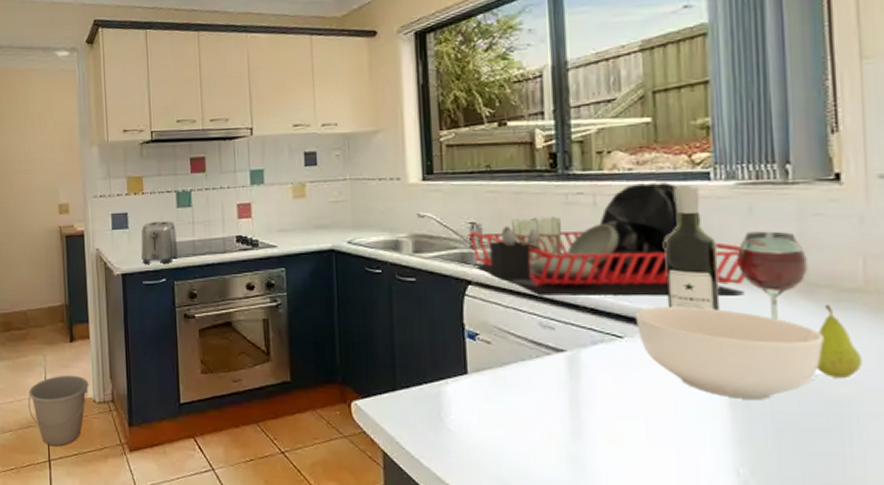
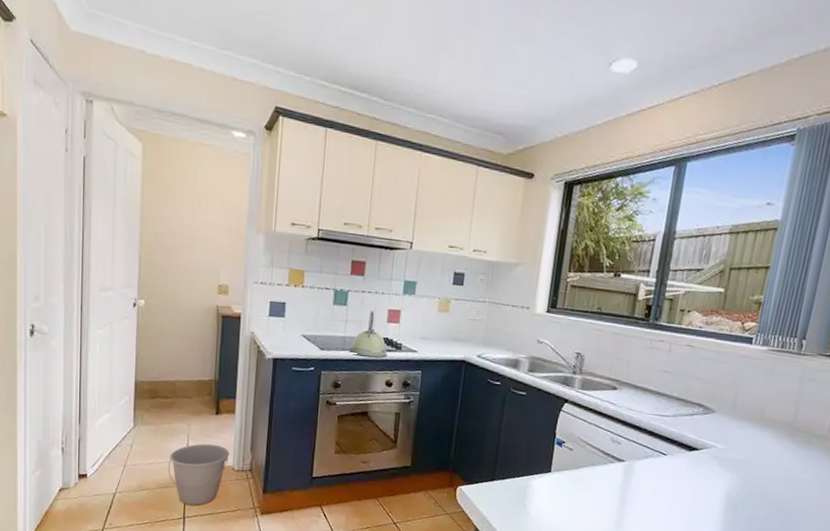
toaster: present [141,221,179,264] -> none [294,314,330,354]
kettle: none [200,208,243,260] -> present [348,311,388,358]
dish rack: present [466,182,745,296] -> none [571,339,759,433]
bowl: present [634,306,824,399] -> none [677,434,794,507]
bottle: present [664,184,721,311] -> none [701,344,744,442]
wineglass: present [737,231,808,320] -> none [753,386,799,453]
fruit: present [816,305,862,378] -> none [784,445,813,497]

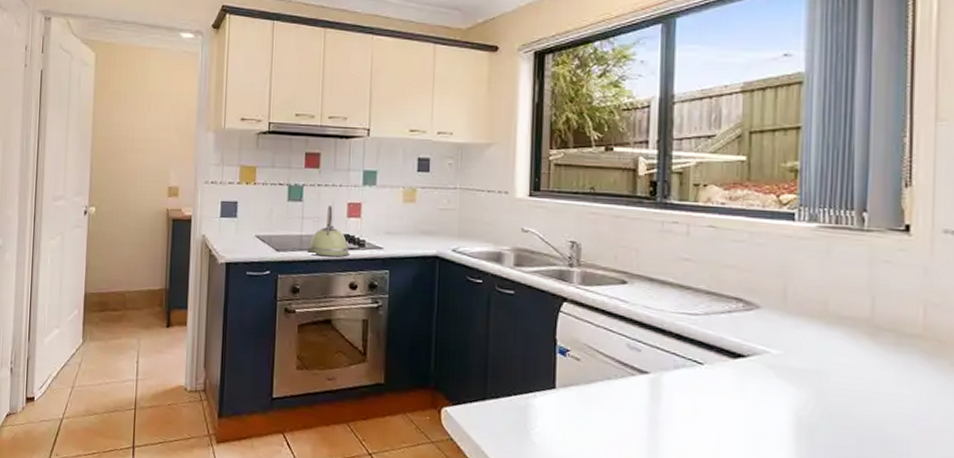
bucket: present [168,443,230,506] -> none [116,360,182,433]

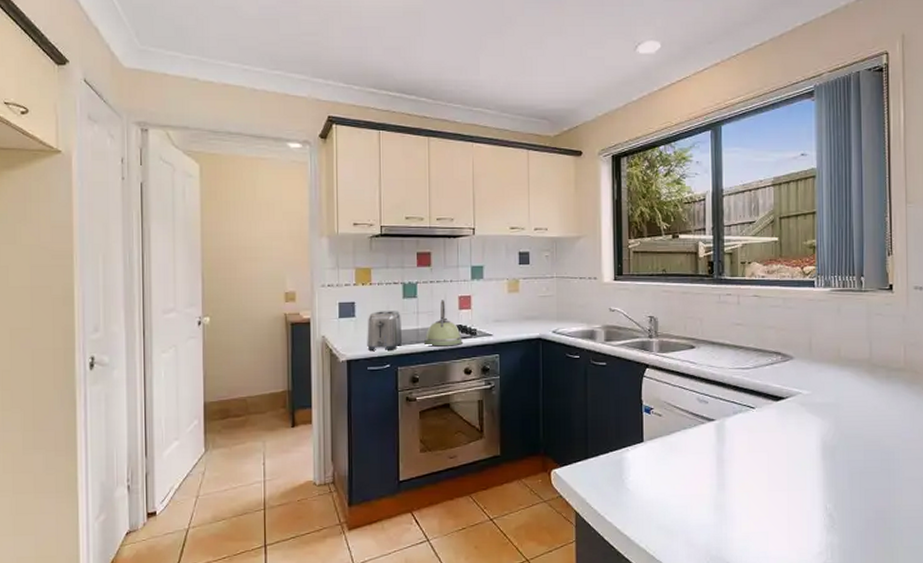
toaster: none [247,213,285,256] -> present [367,311,403,351]

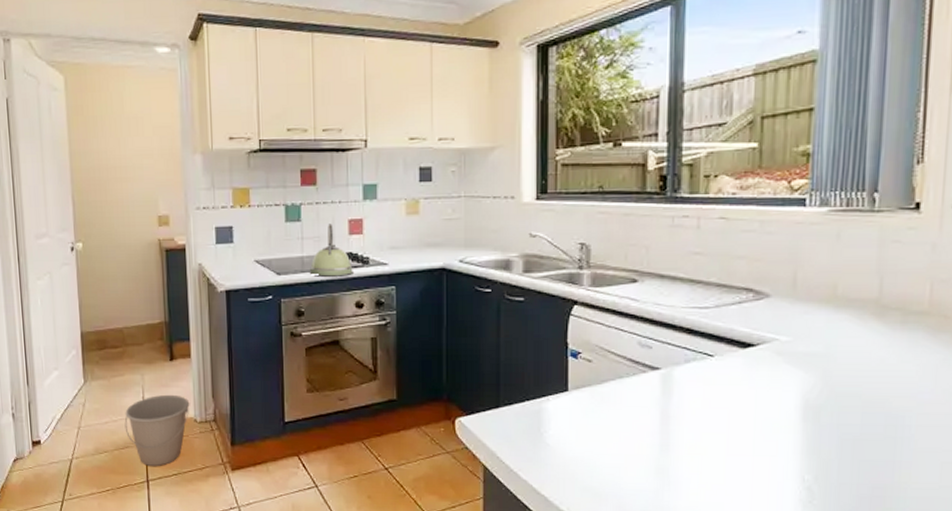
bucket: none [244,459,310,532] -> present [124,394,190,467]
toaster: present [367,311,403,351] -> none [246,236,286,280]

